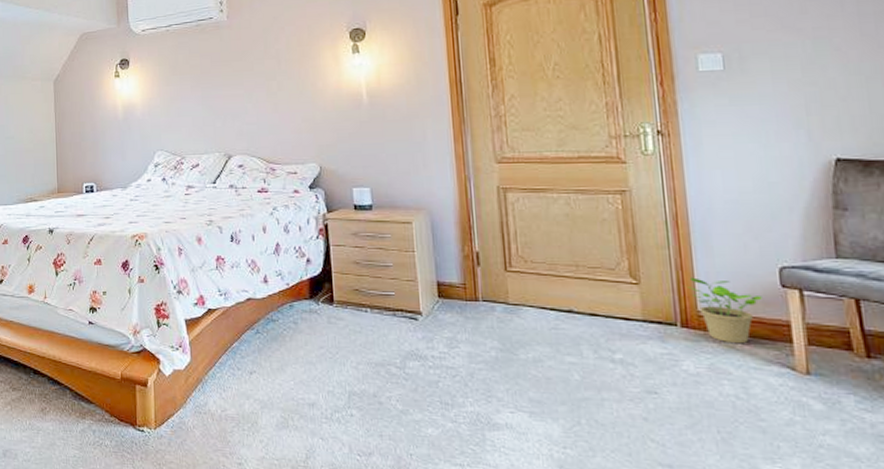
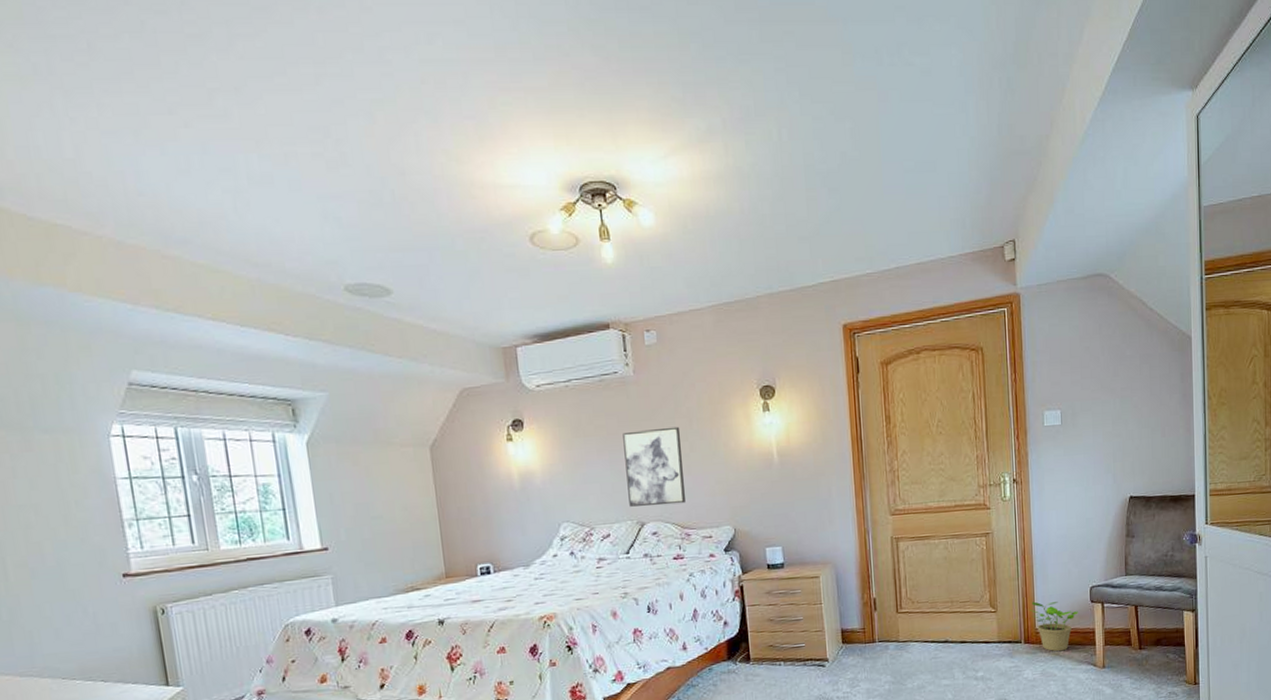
wall art: none [215,67,271,140] -> present [623,426,685,507]

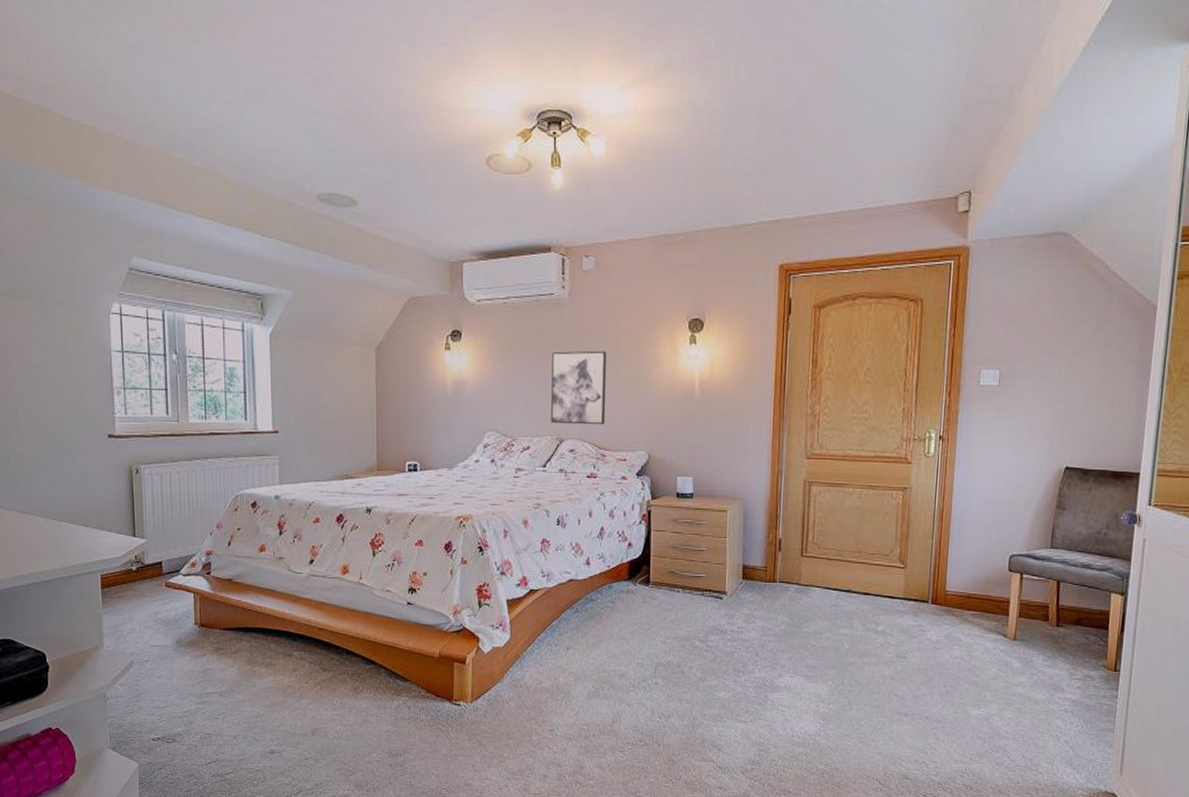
potted plant: present [1029,601,1078,652] -> none [940,563,994,617]

